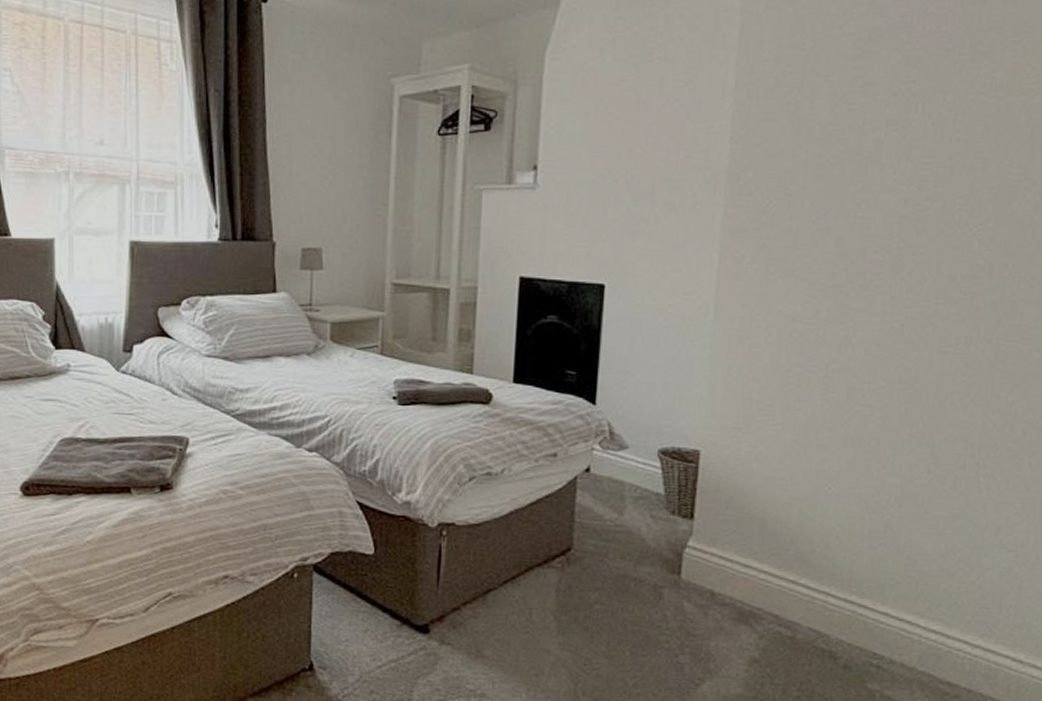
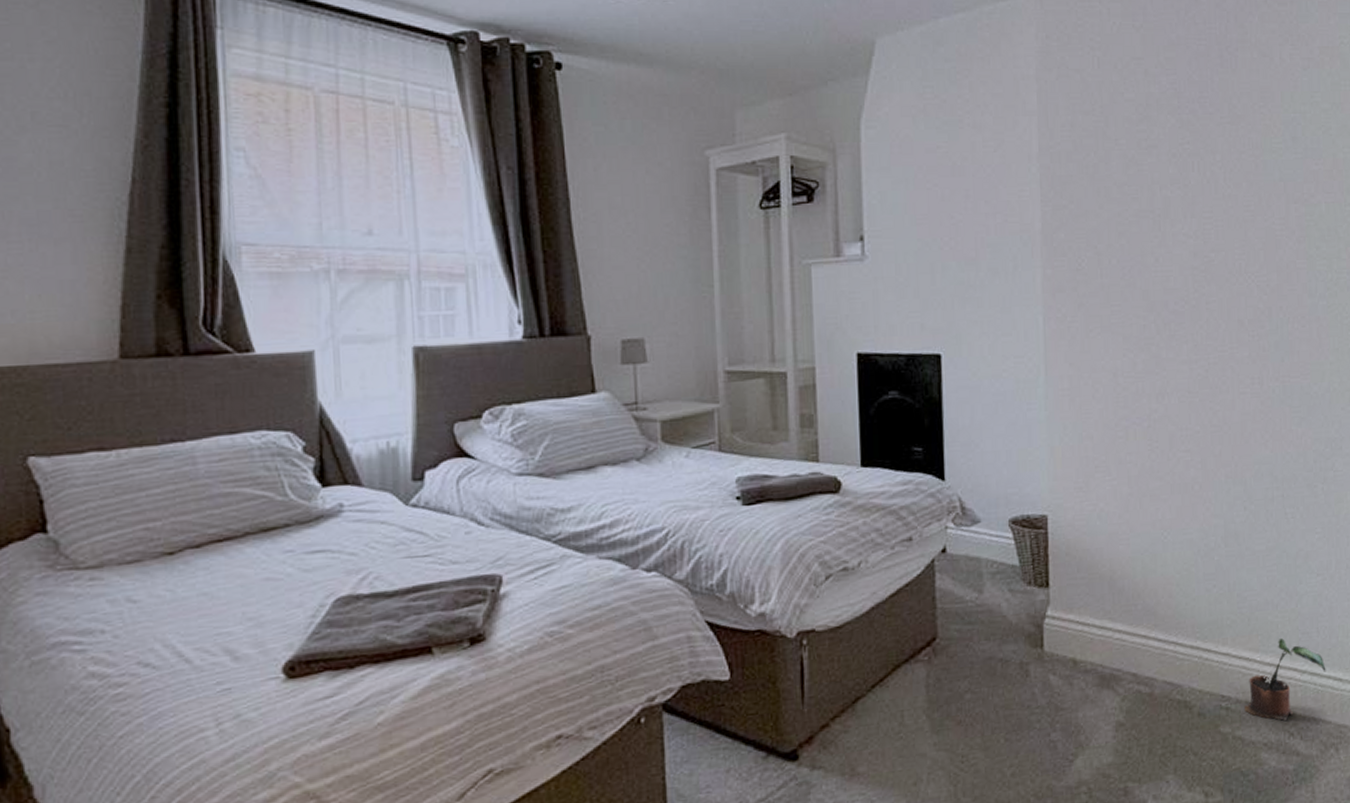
potted plant: none [898,608,1005,690] -> present [1244,638,1326,721]

